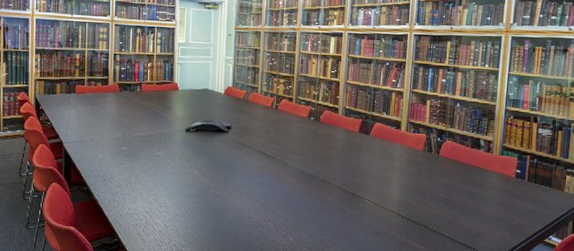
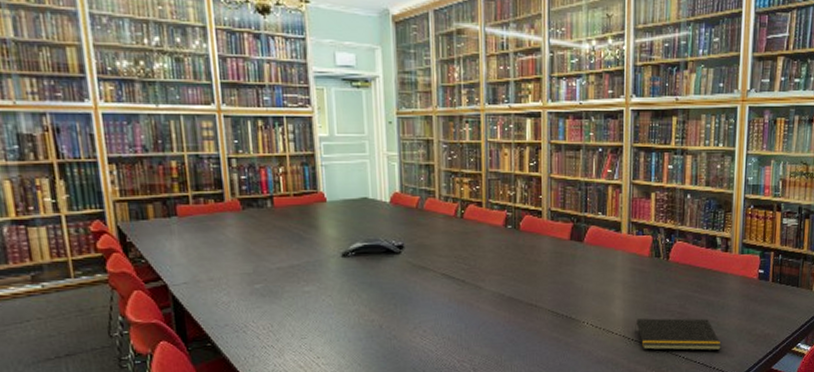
notepad: none [408,201,481,235] -> present [635,318,722,351]

